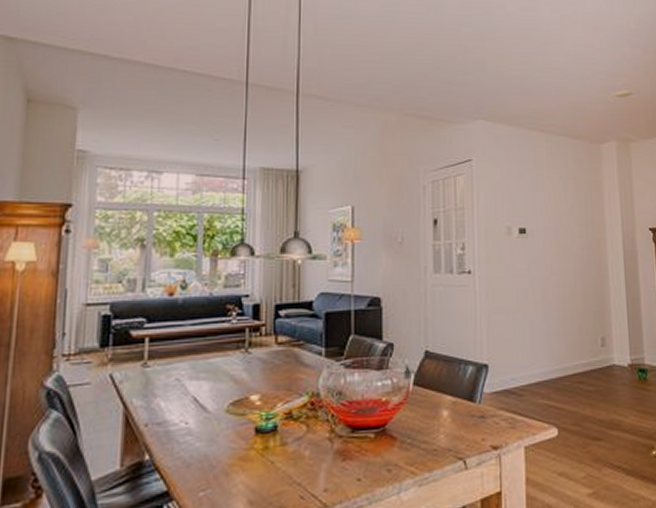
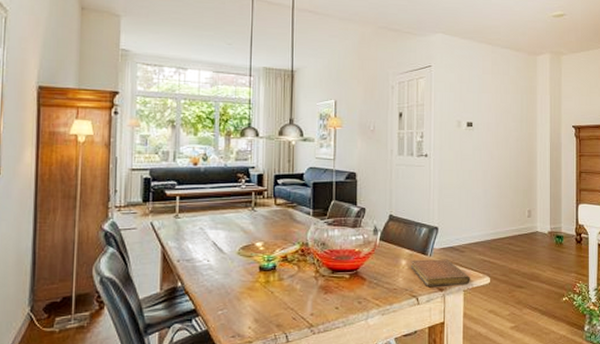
notebook: none [454,406,532,444] -> present [410,259,470,287]

